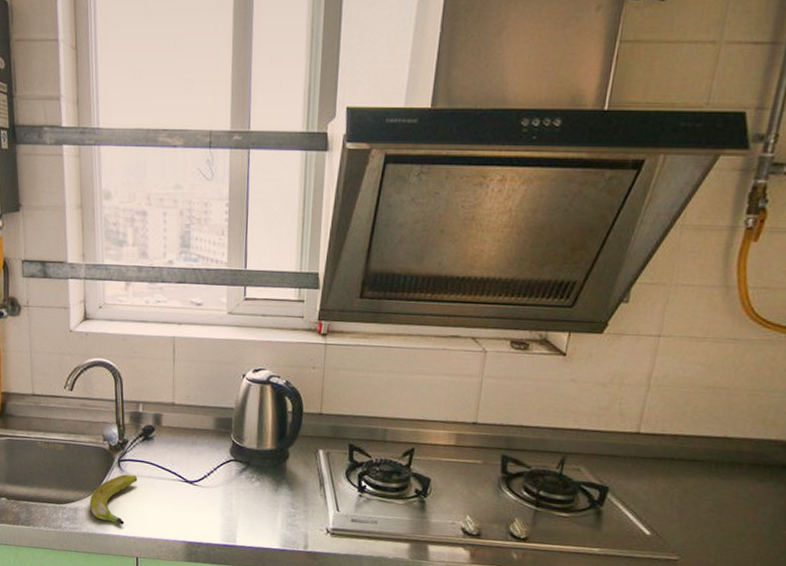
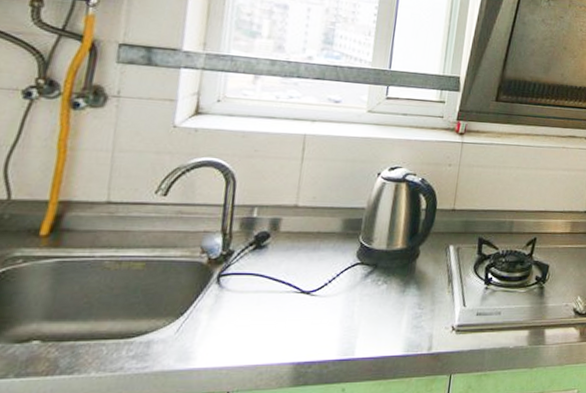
banana: present [89,474,138,525] -> none [169,292,242,354]

